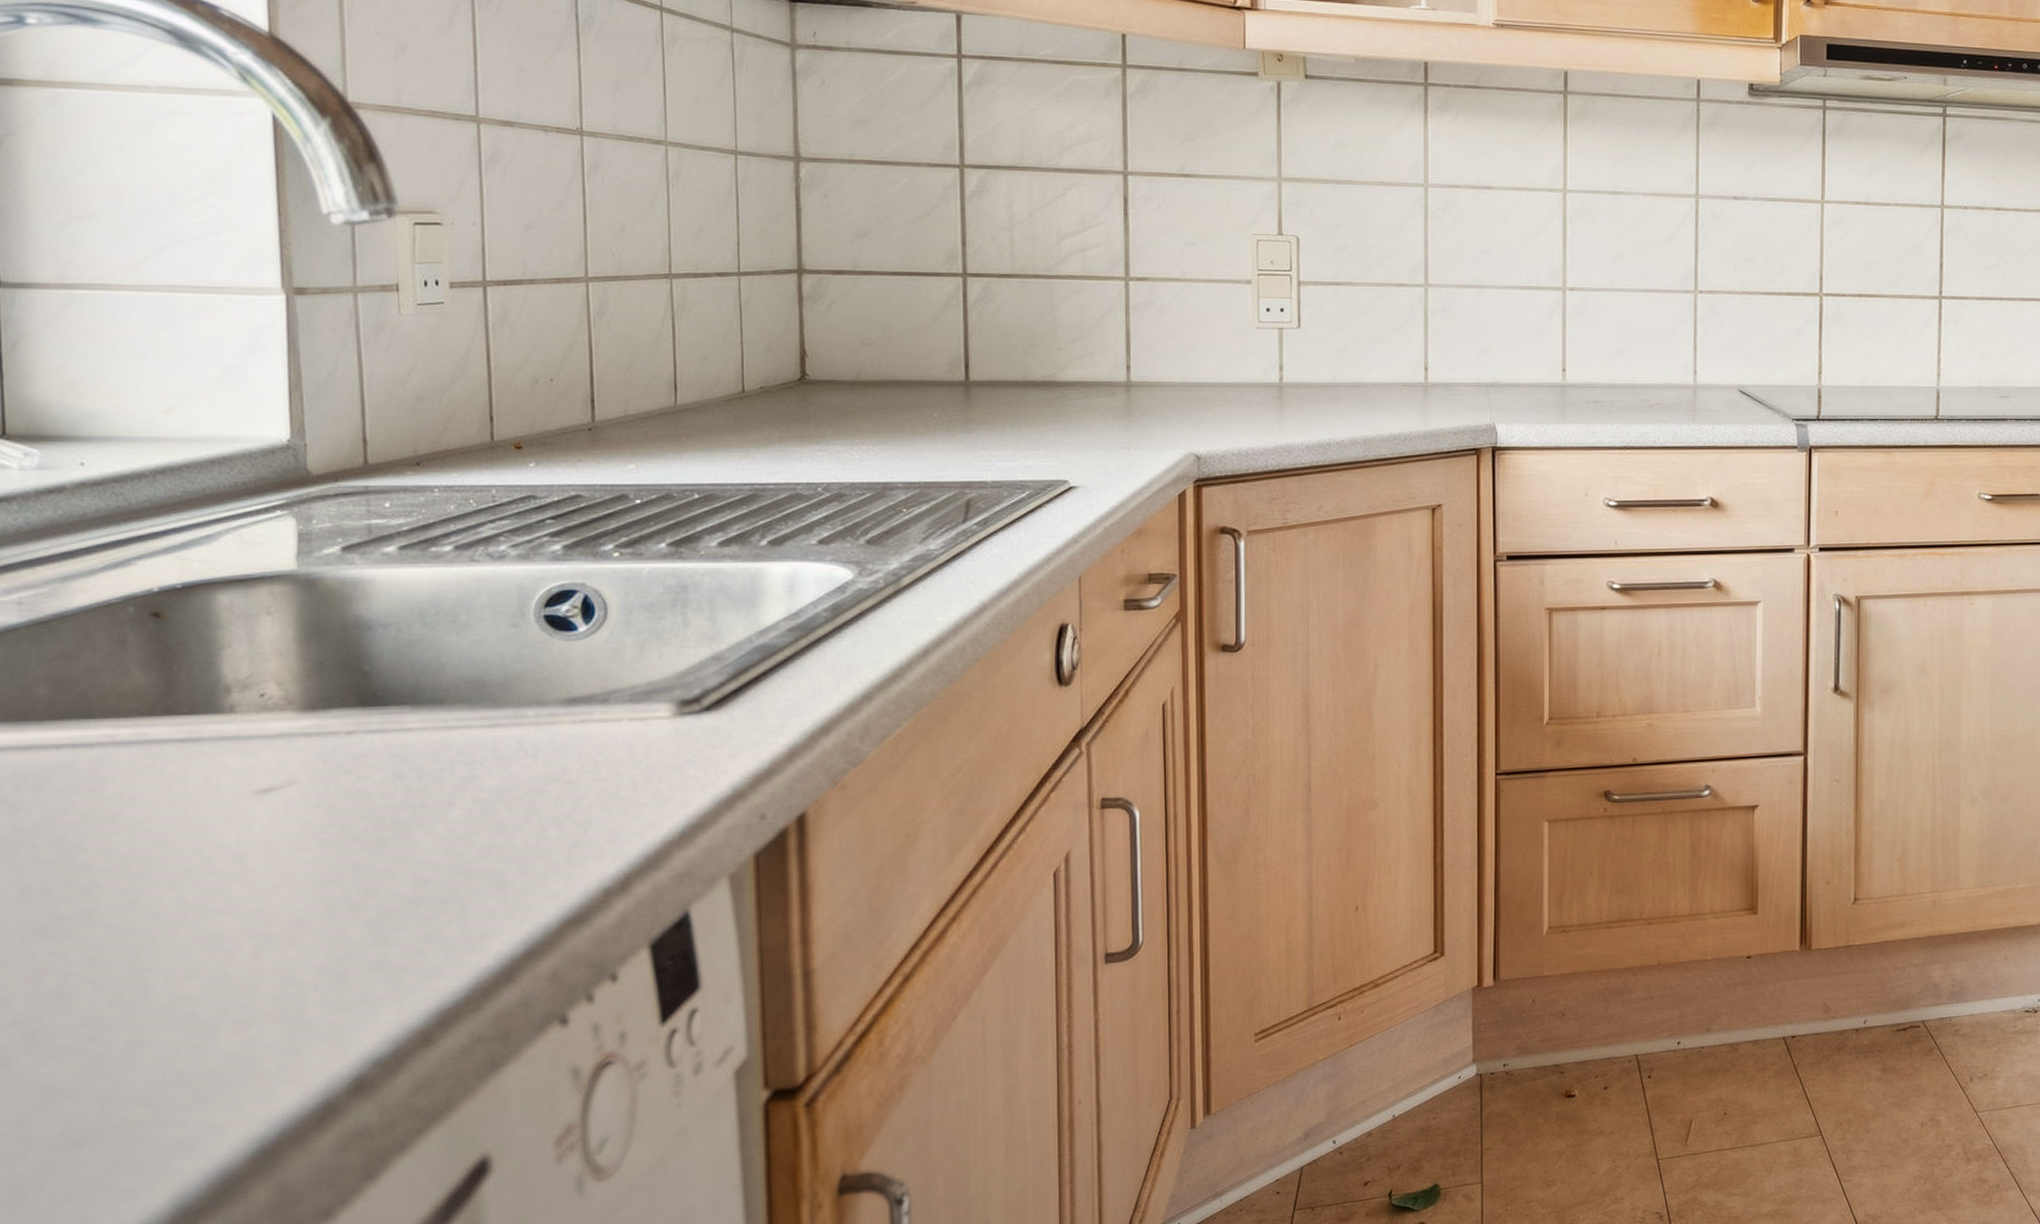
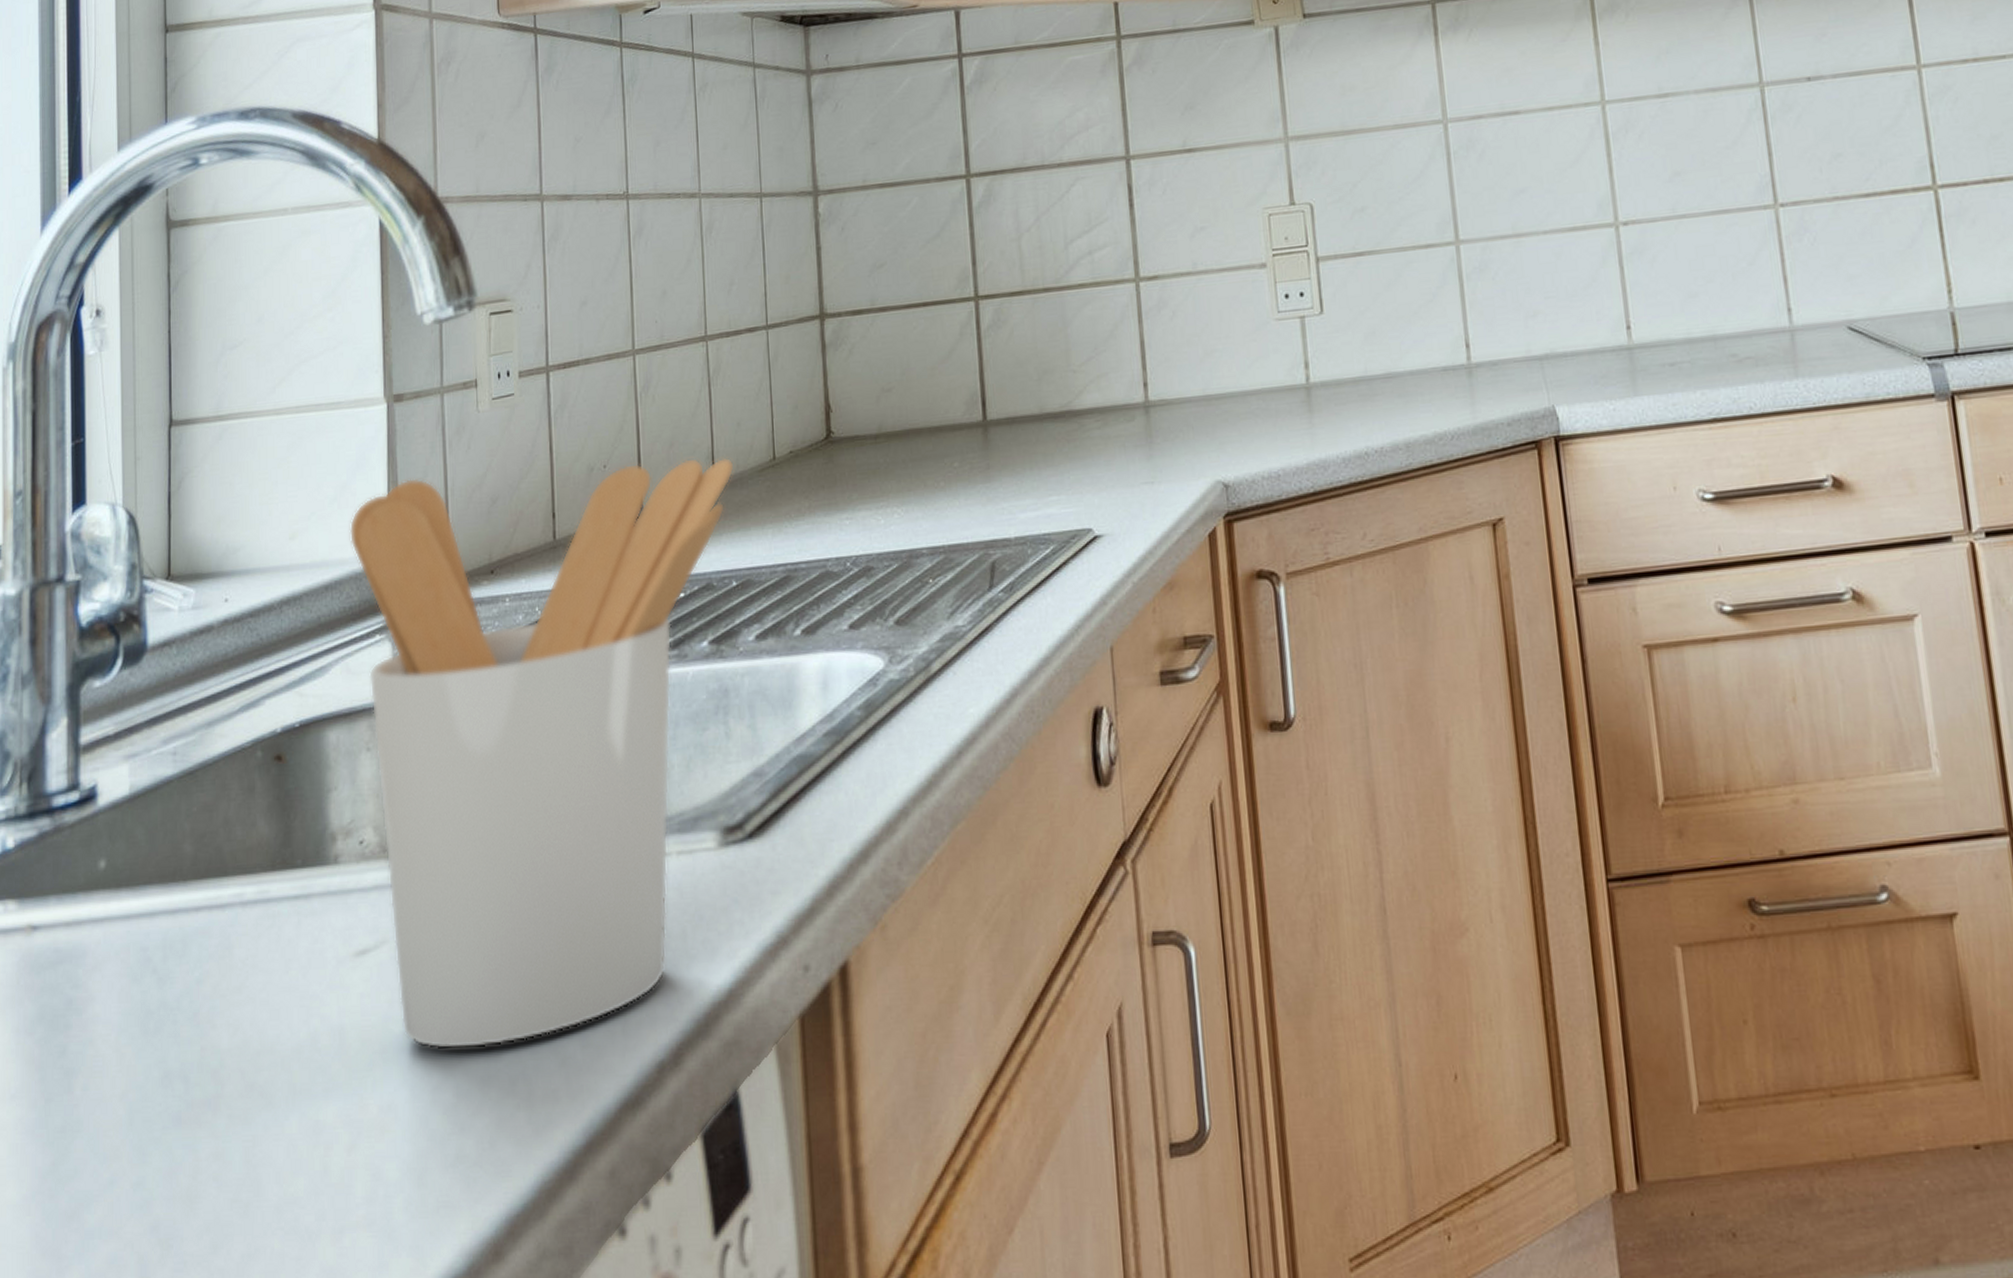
utensil holder: none [240,369,699,875] -> present [349,457,734,1050]

